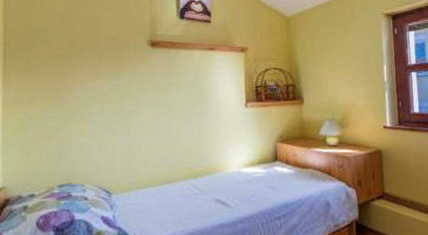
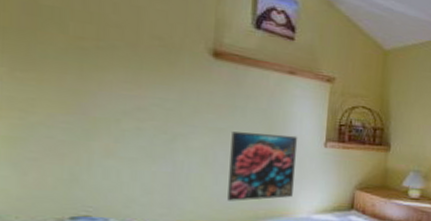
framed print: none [169,101,223,162] -> present [227,131,298,201]

